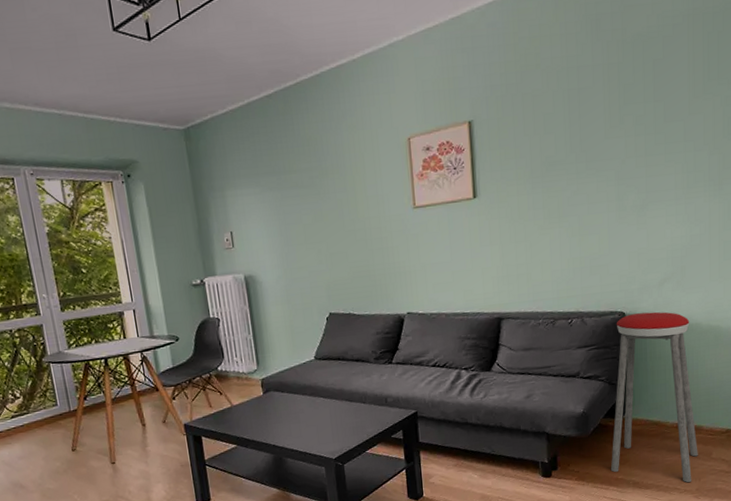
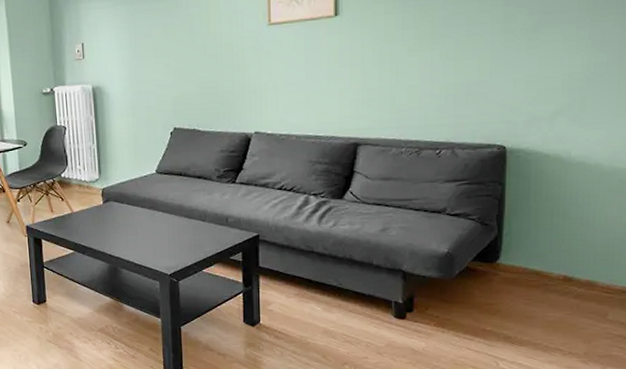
music stool: present [610,311,698,483] -> none [477,147,590,345]

